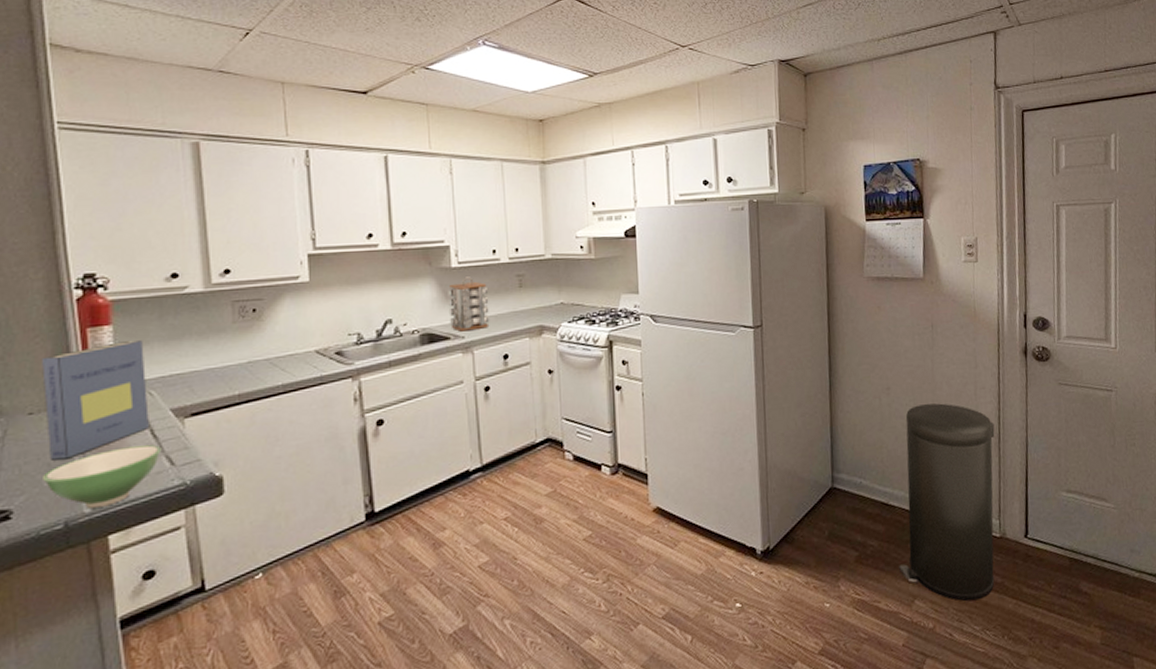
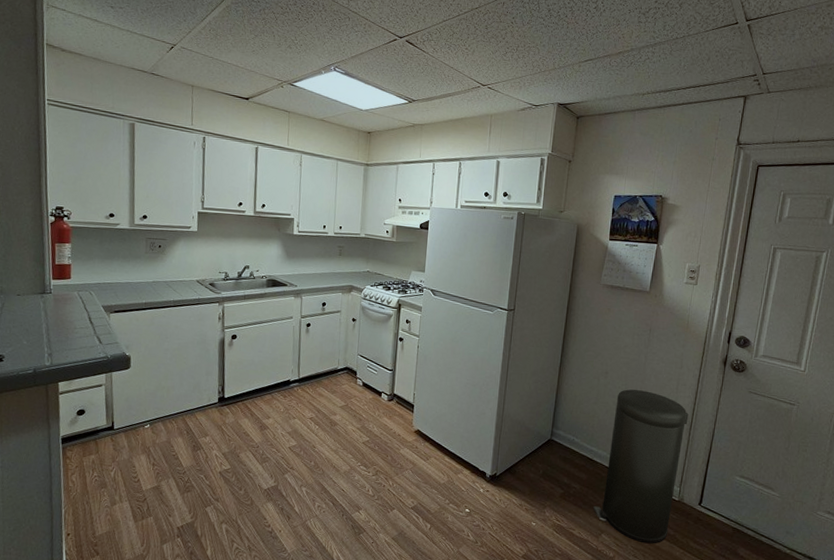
bowl: present [41,445,162,509] -> none [22,326,95,364]
book: present [42,340,149,460] -> none [27,255,89,329]
spice rack: present [448,276,490,332] -> none [287,242,317,282]

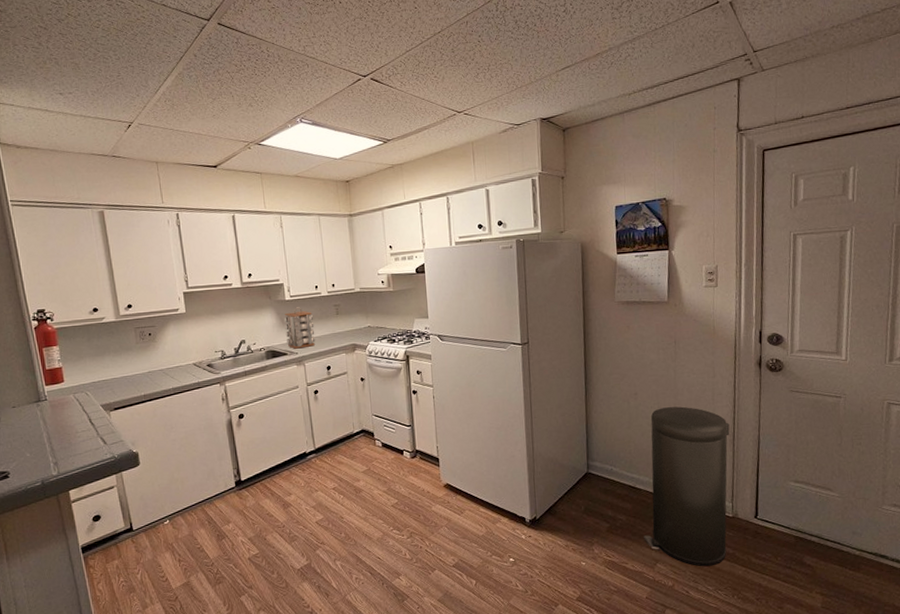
spice rack: none [287,242,317,282] -> present [284,307,316,349]

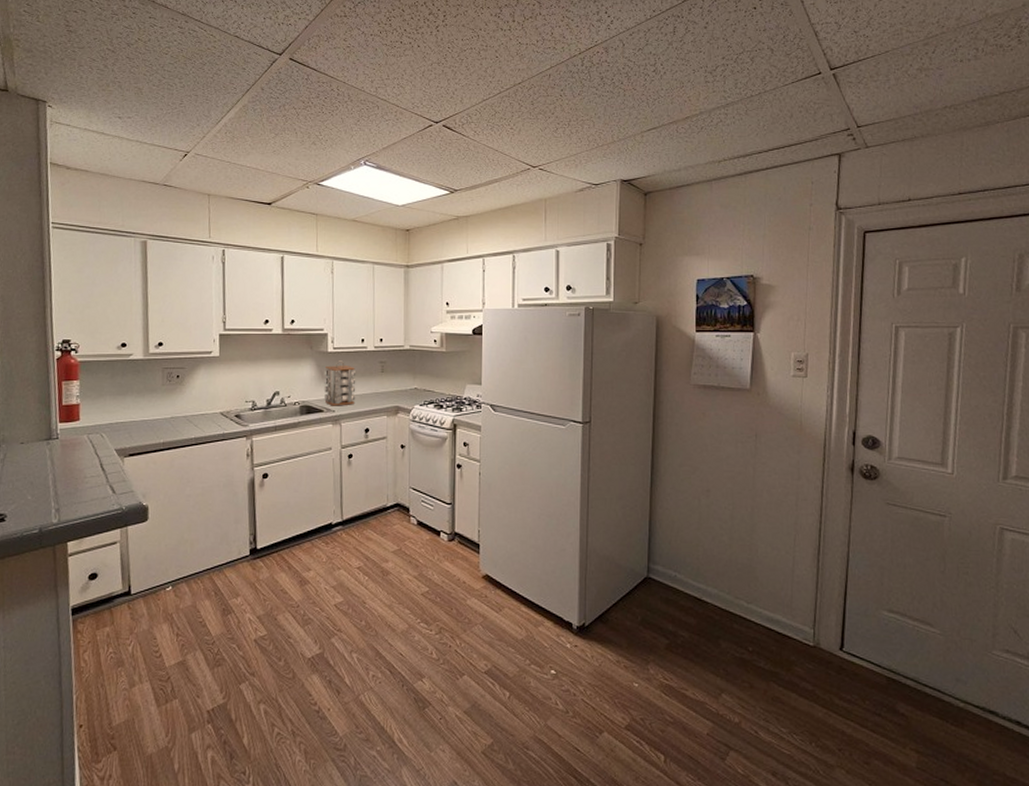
pedal bin: present [644,406,730,567] -> none [708,509,815,704]

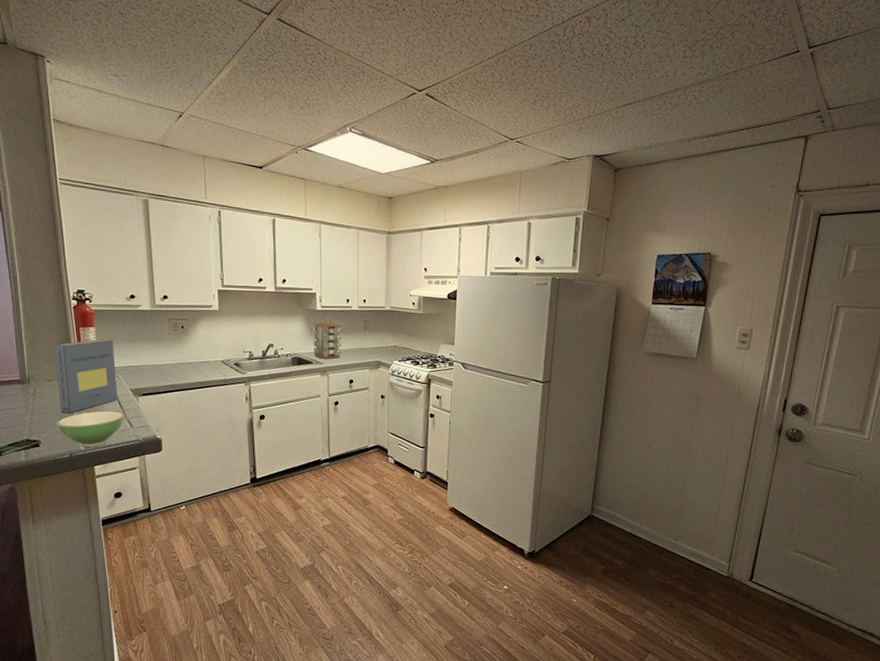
bowl: none [26,475,107,521] -> present [56,410,125,448]
book: none [31,394,100,480] -> present [55,339,117,413]

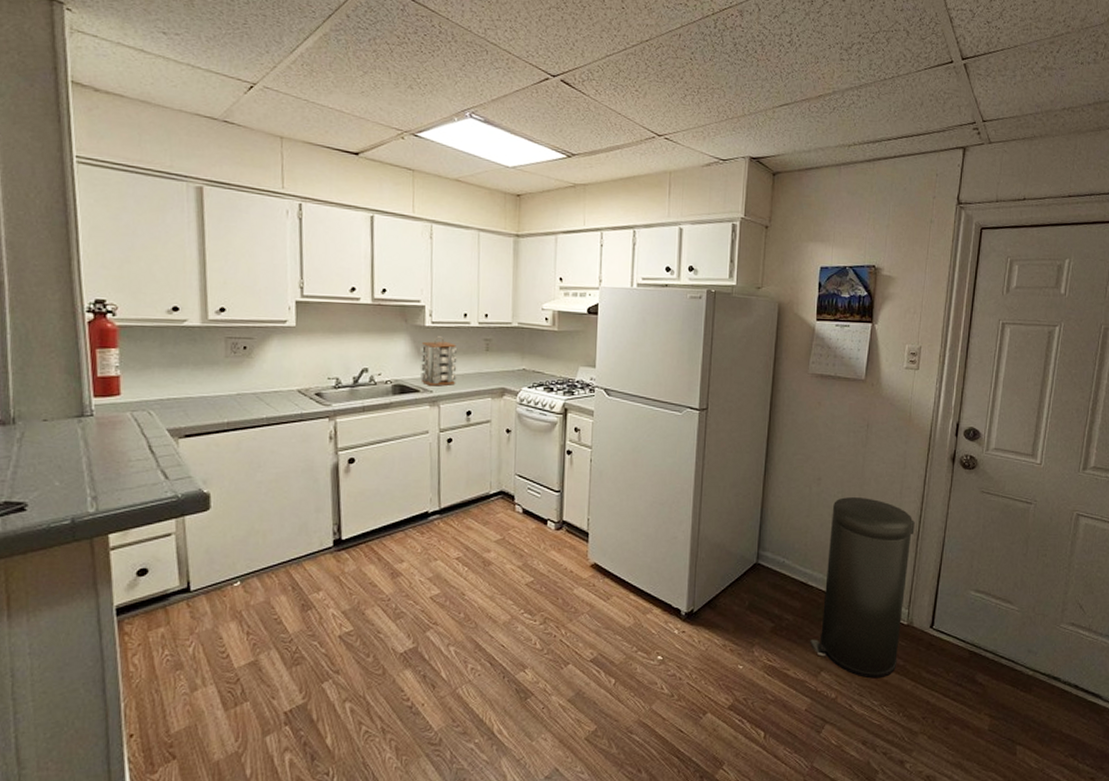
book: present [55,339,117,413] -> none [56,364,148,464]
bowl: present [56,410,125,448] -> none [52,458,158,510]
pedal bin: none [637,462,739,620] -> present [810,497,915,679]

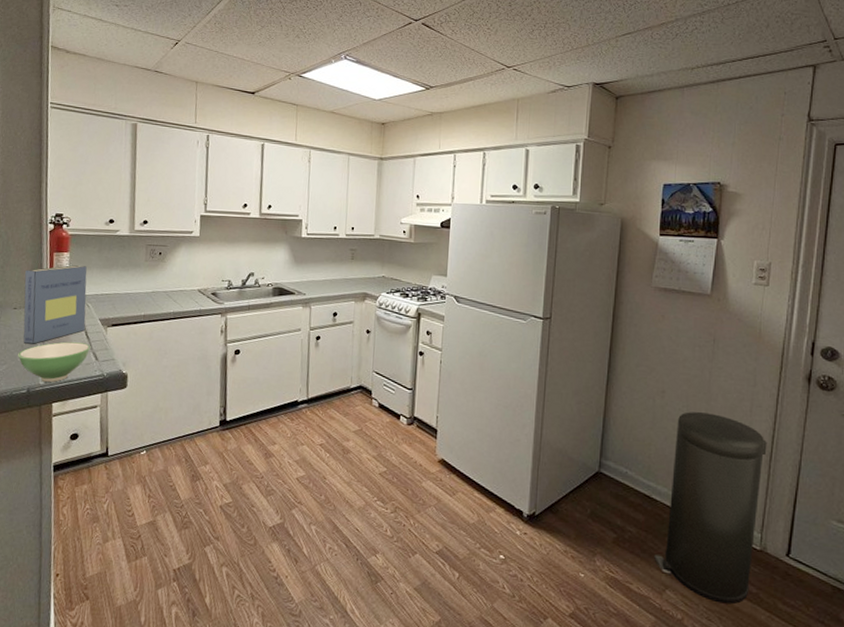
bowl: none [52,458,158,510] -> present [17,341,91,383]
book: none [56,364,148,464] -> present [23,265,87,344]
spice rack: present [419,336,457,387] -> none [295,246,327,290]

